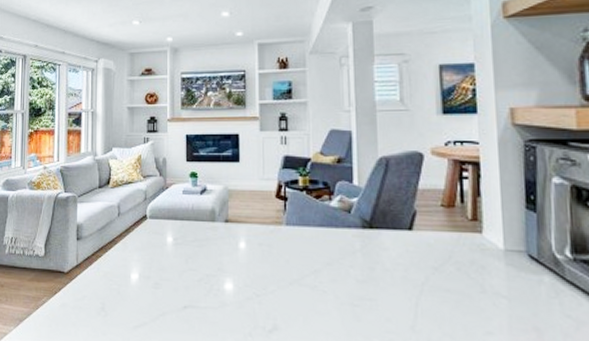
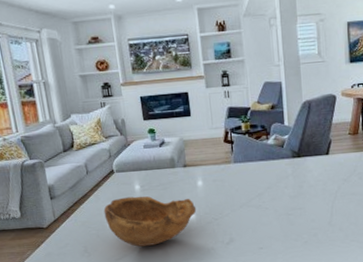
bowl: none [129,249,235,317] -> present [103,196,197,247]

